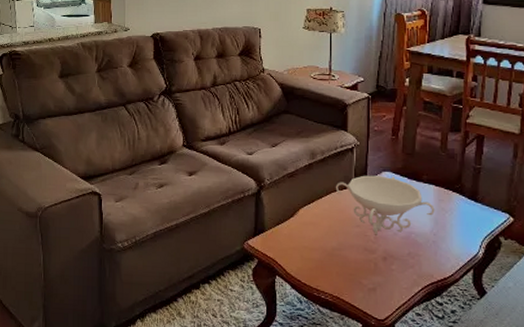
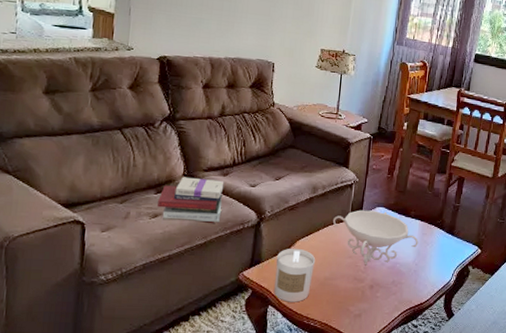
books: none [162,147,223,193] -> present [157,176,225,224]
candle: none [280,216,321,274] -> present [274,248,316,302]

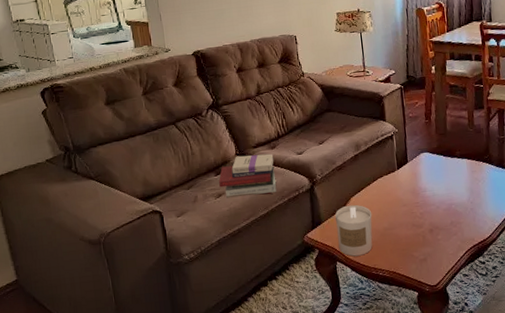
decorative bowl: present [332,210,418,267] -> none [380,156,470,212]

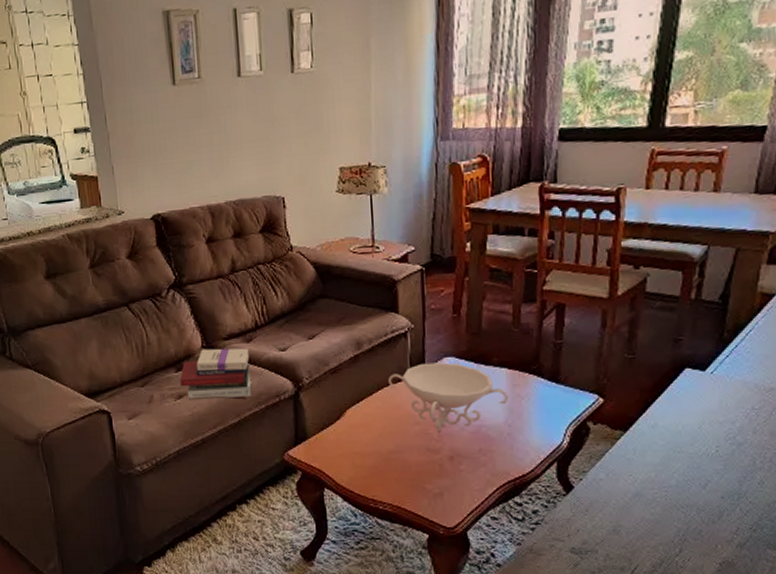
candle: present [335,204,373,257] -> none [325,418,374,483]
decorative bowl: none [380,156,470,212] -> present [387,361,509,434]

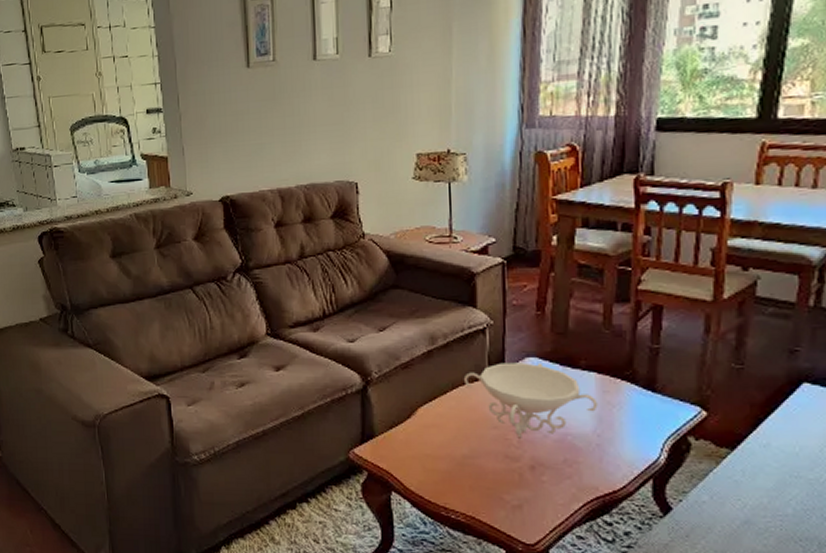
books: present [180,348,253,401] -> none [243,336,319,391]

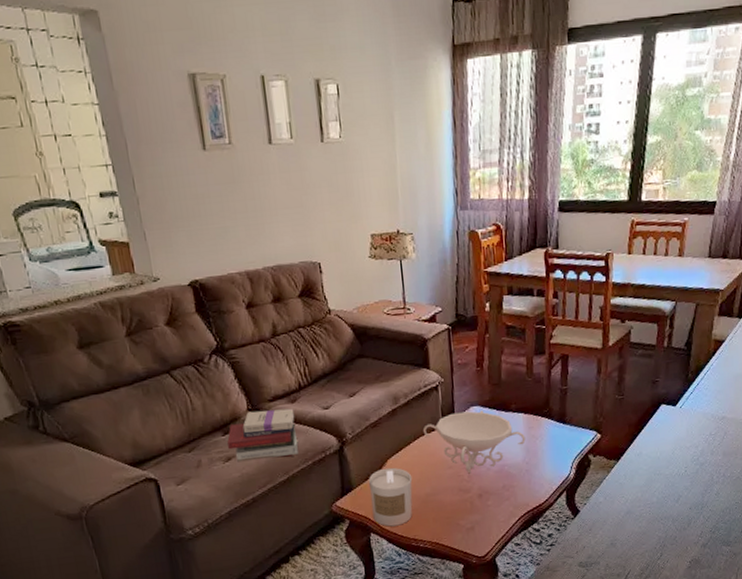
books: none [243,336,319,391] -> present [227,408,299,462]
candle: none [394,417,447,488] -> present [369,467,413,527]

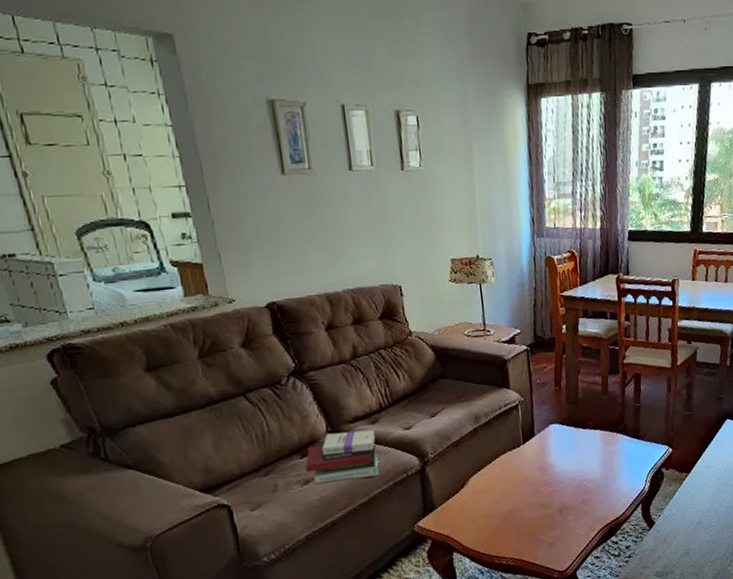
candle: present [369,467,413,527] -> none [451,486,495,545]
decorative bowl: present [422,410,526,475] -> none [503,427,603,491]

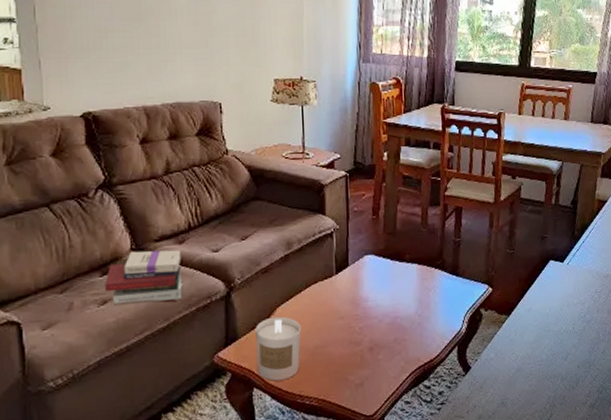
candle: none [451,486,495,545] -> present [256,316,302,381]

